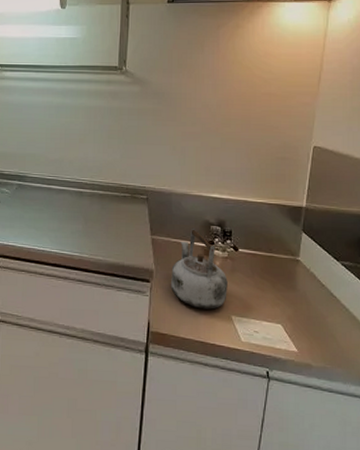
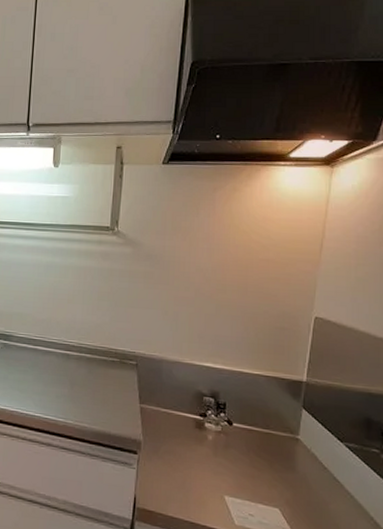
kettle: present [171,228,228,310] -> none [160,398,221,488]

